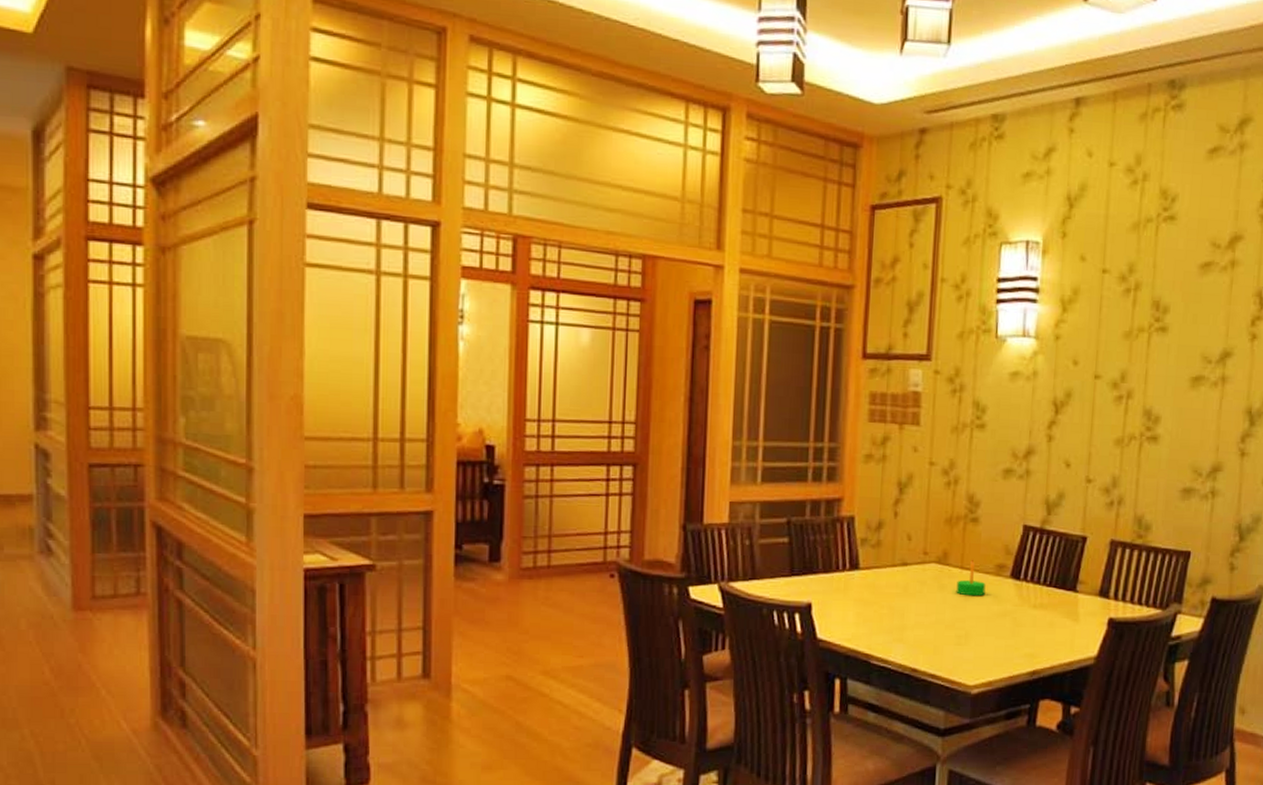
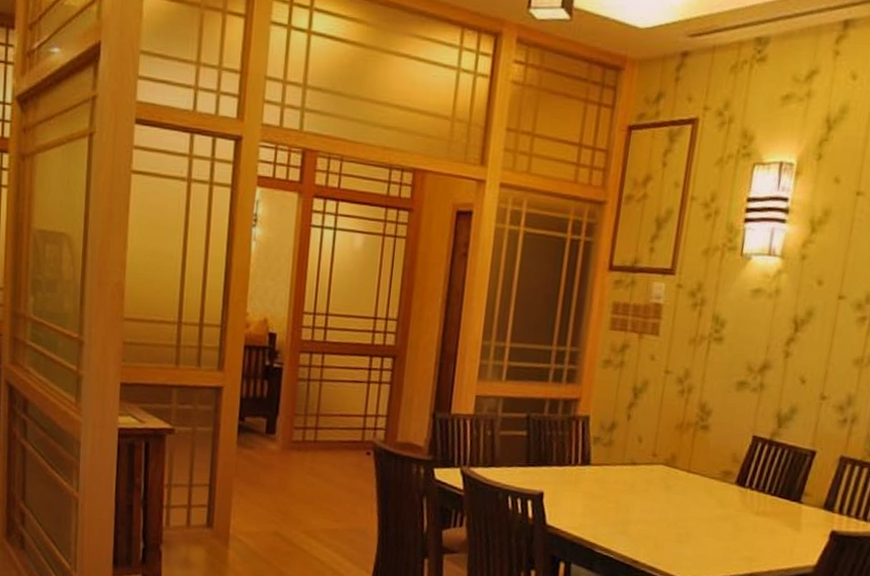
candle: present [956,560,986,597] -> none [681,465,711,499]

